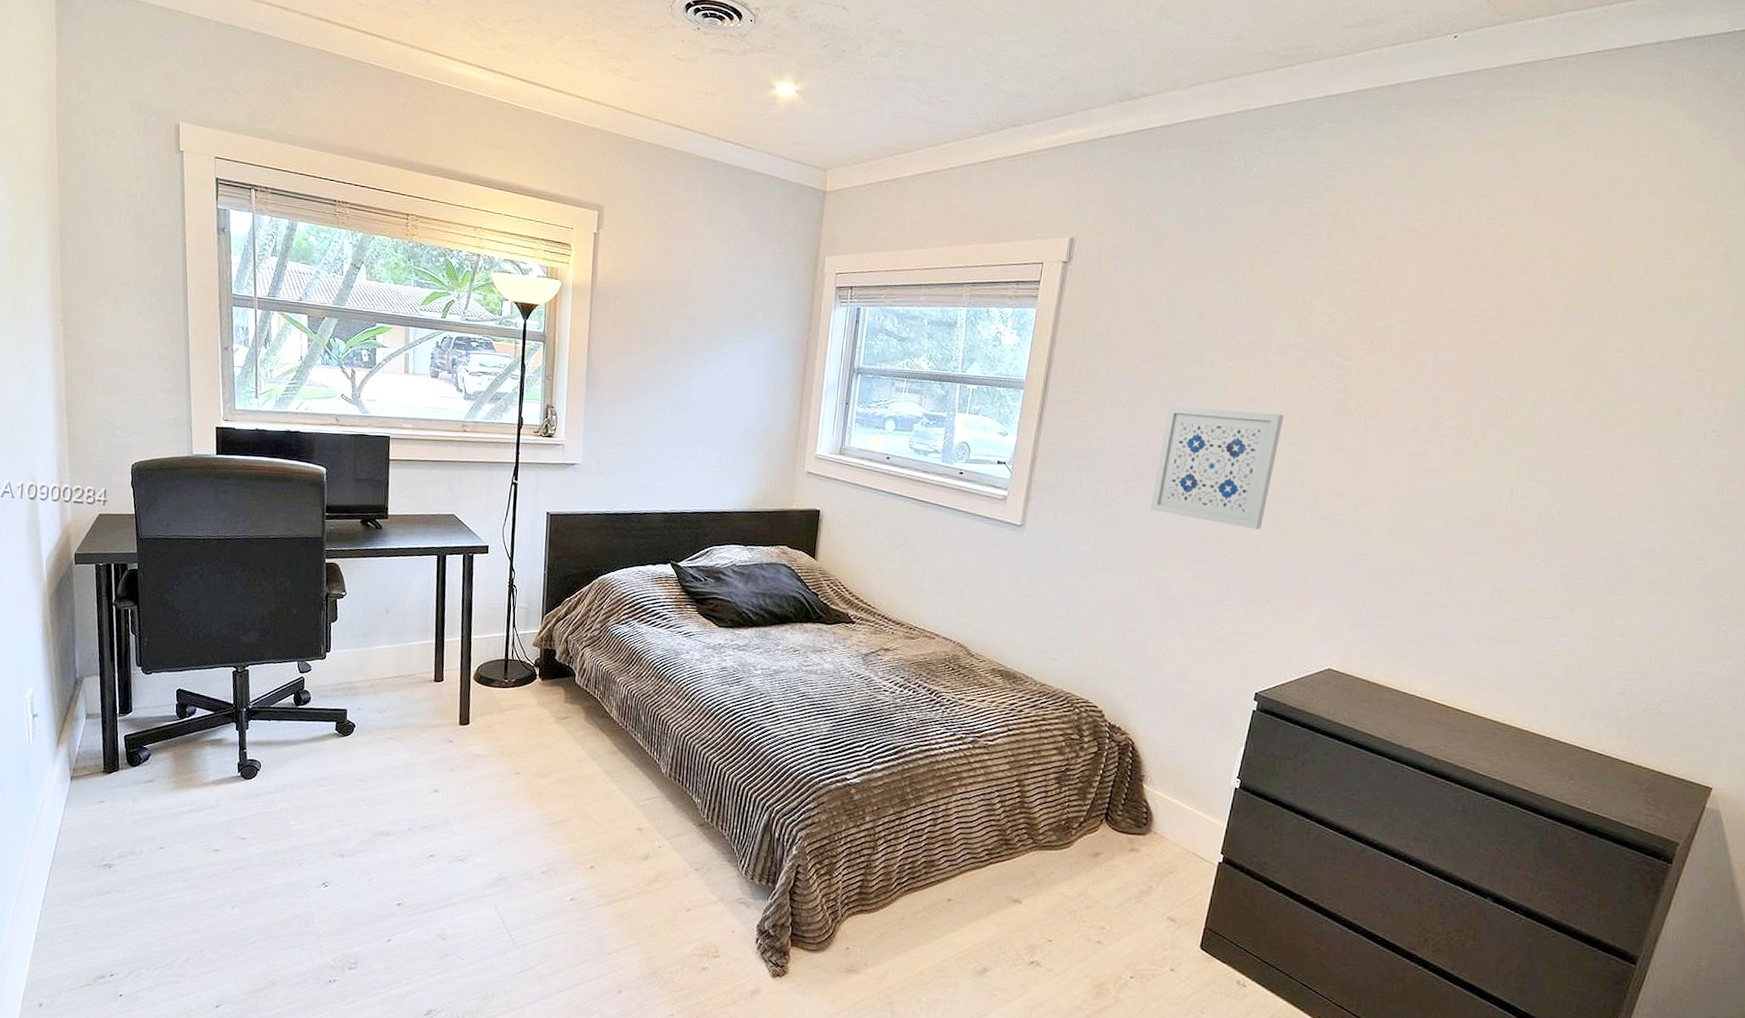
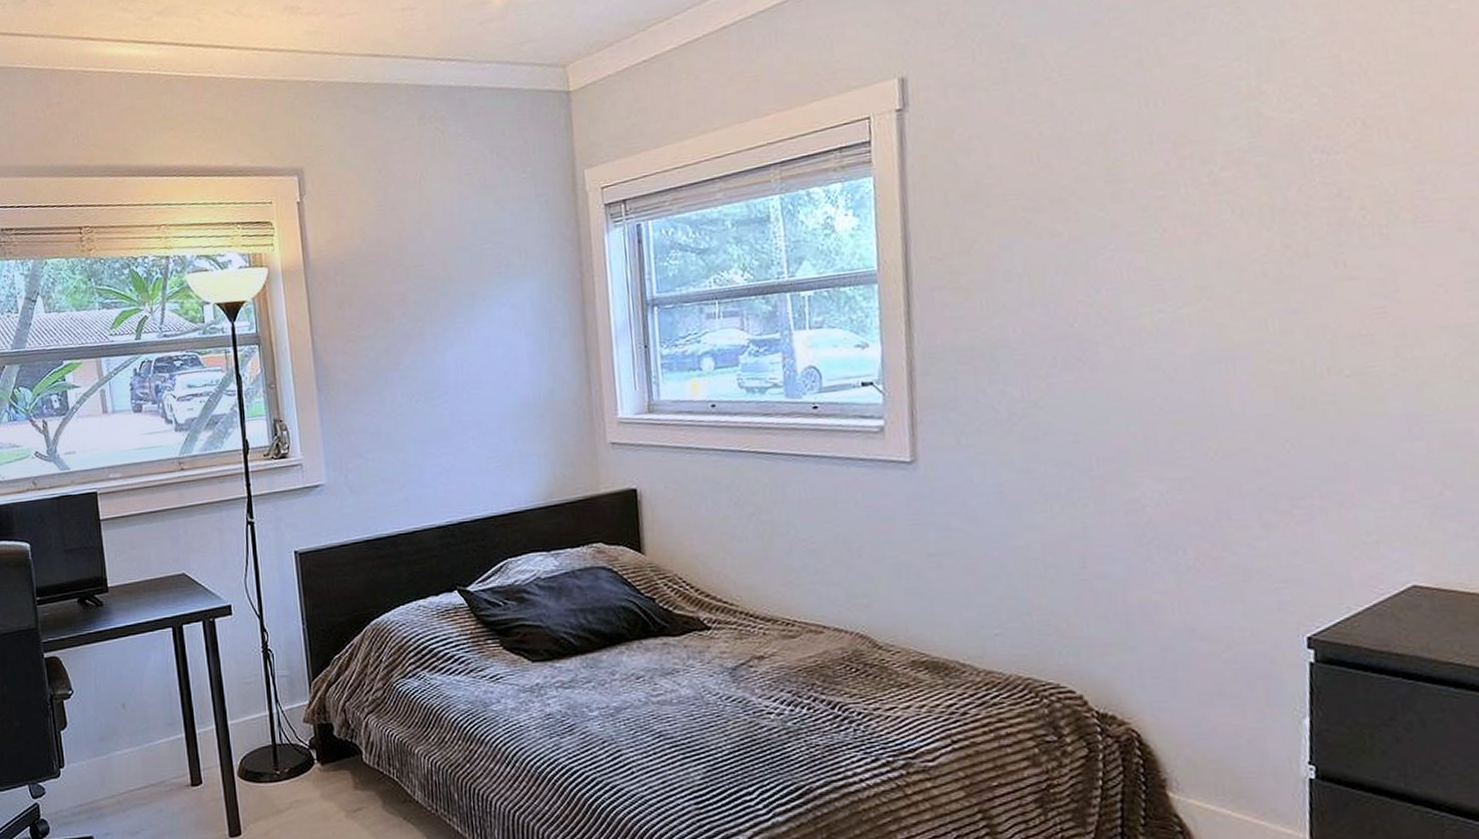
wall art: present [1150,405,1284,530] -> none [1084,245,1261,410]

